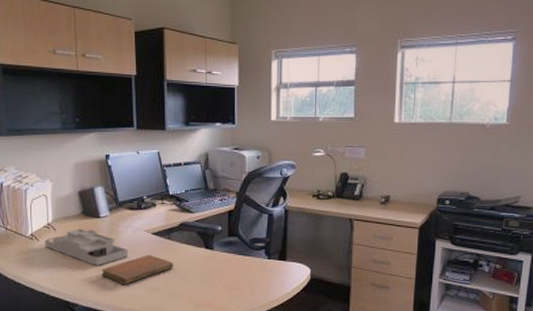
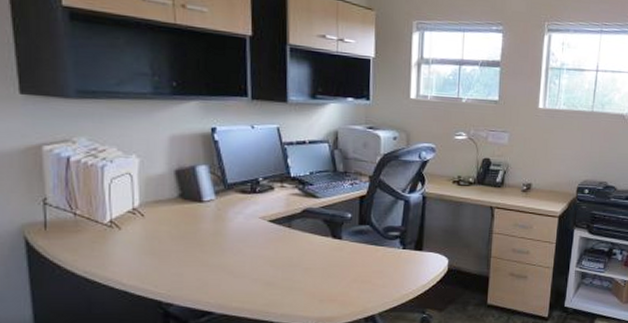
desk organizer: present [45,228,128,266] -> none [129,214,239,259]
notebook: present [101,255,174,286] -> none [204,245,295,281]

